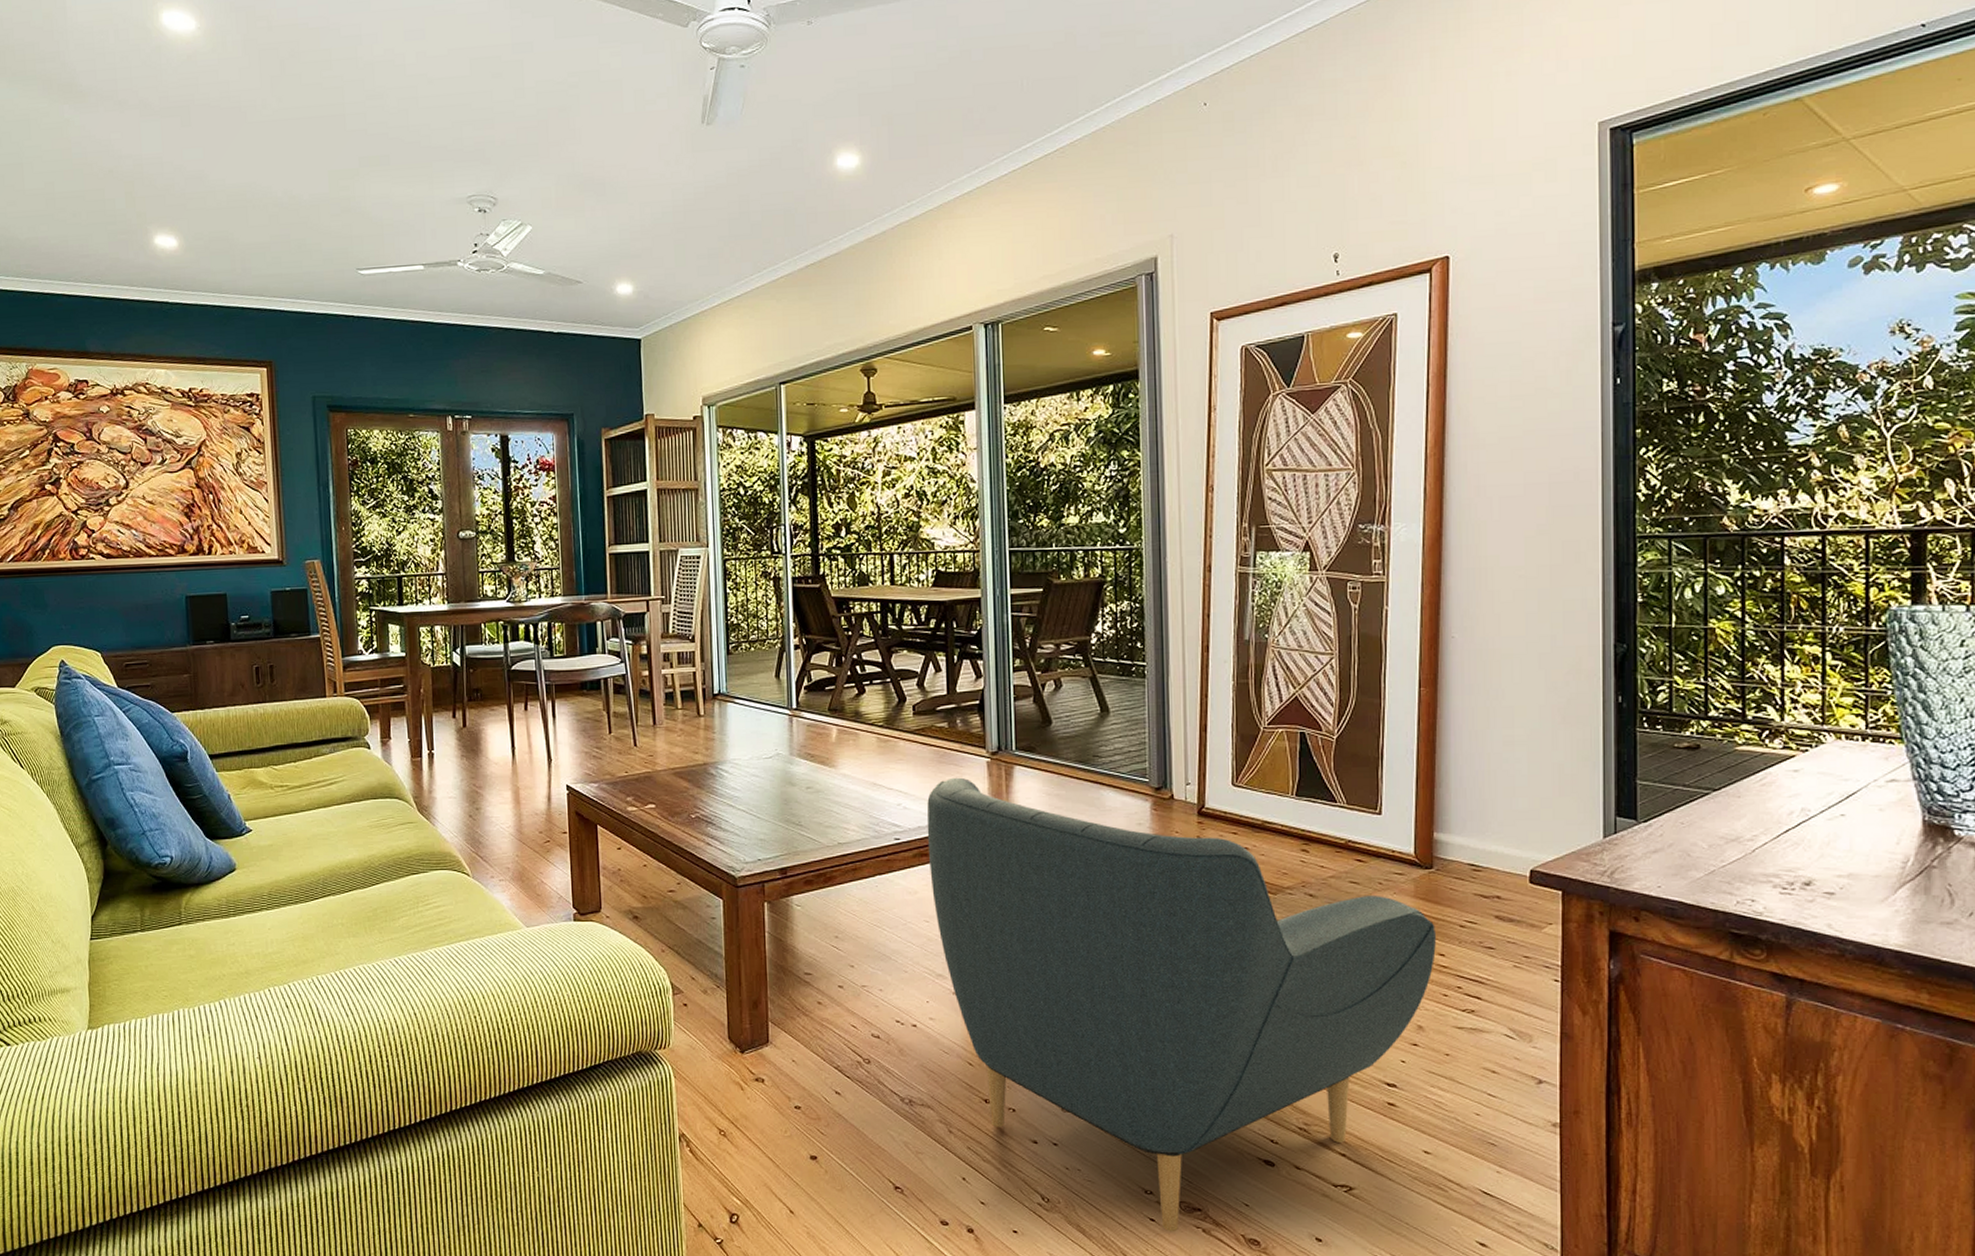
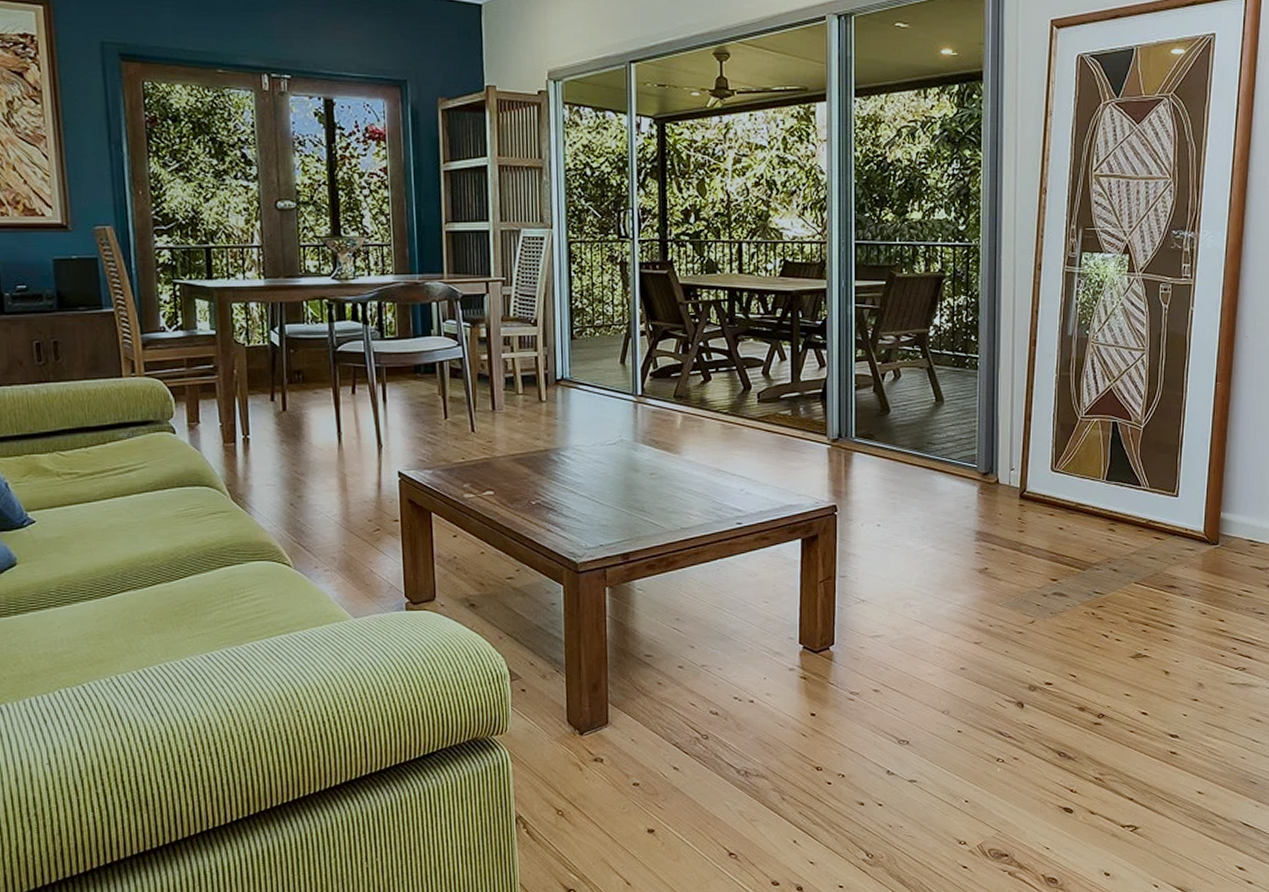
armchair: present [927,777,1436,1232] -> none [768,463,1218,877]

